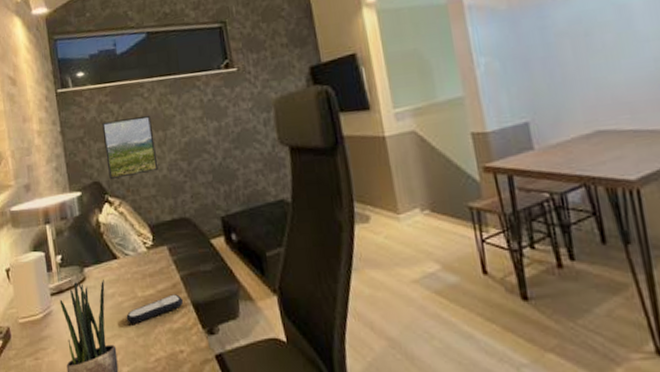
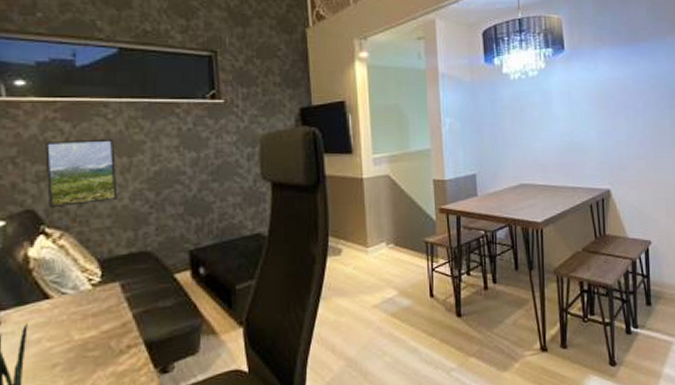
remote control: present [126,294,183,324] -> none [55,333,133,372]

